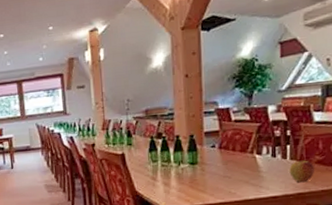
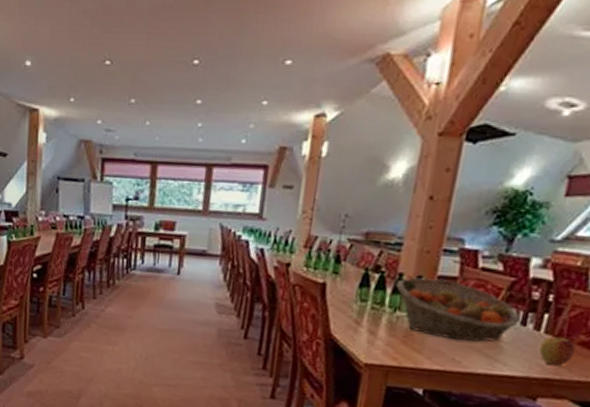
fruit basket: none [175,134,271,178] -> present [395,278,520,342]

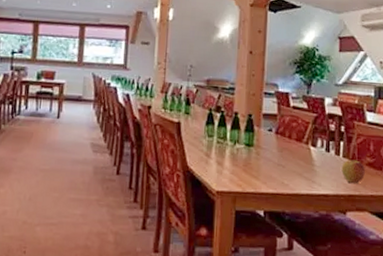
fruit basket: present [395,278,520,342] -> none [233,116,325,167]

